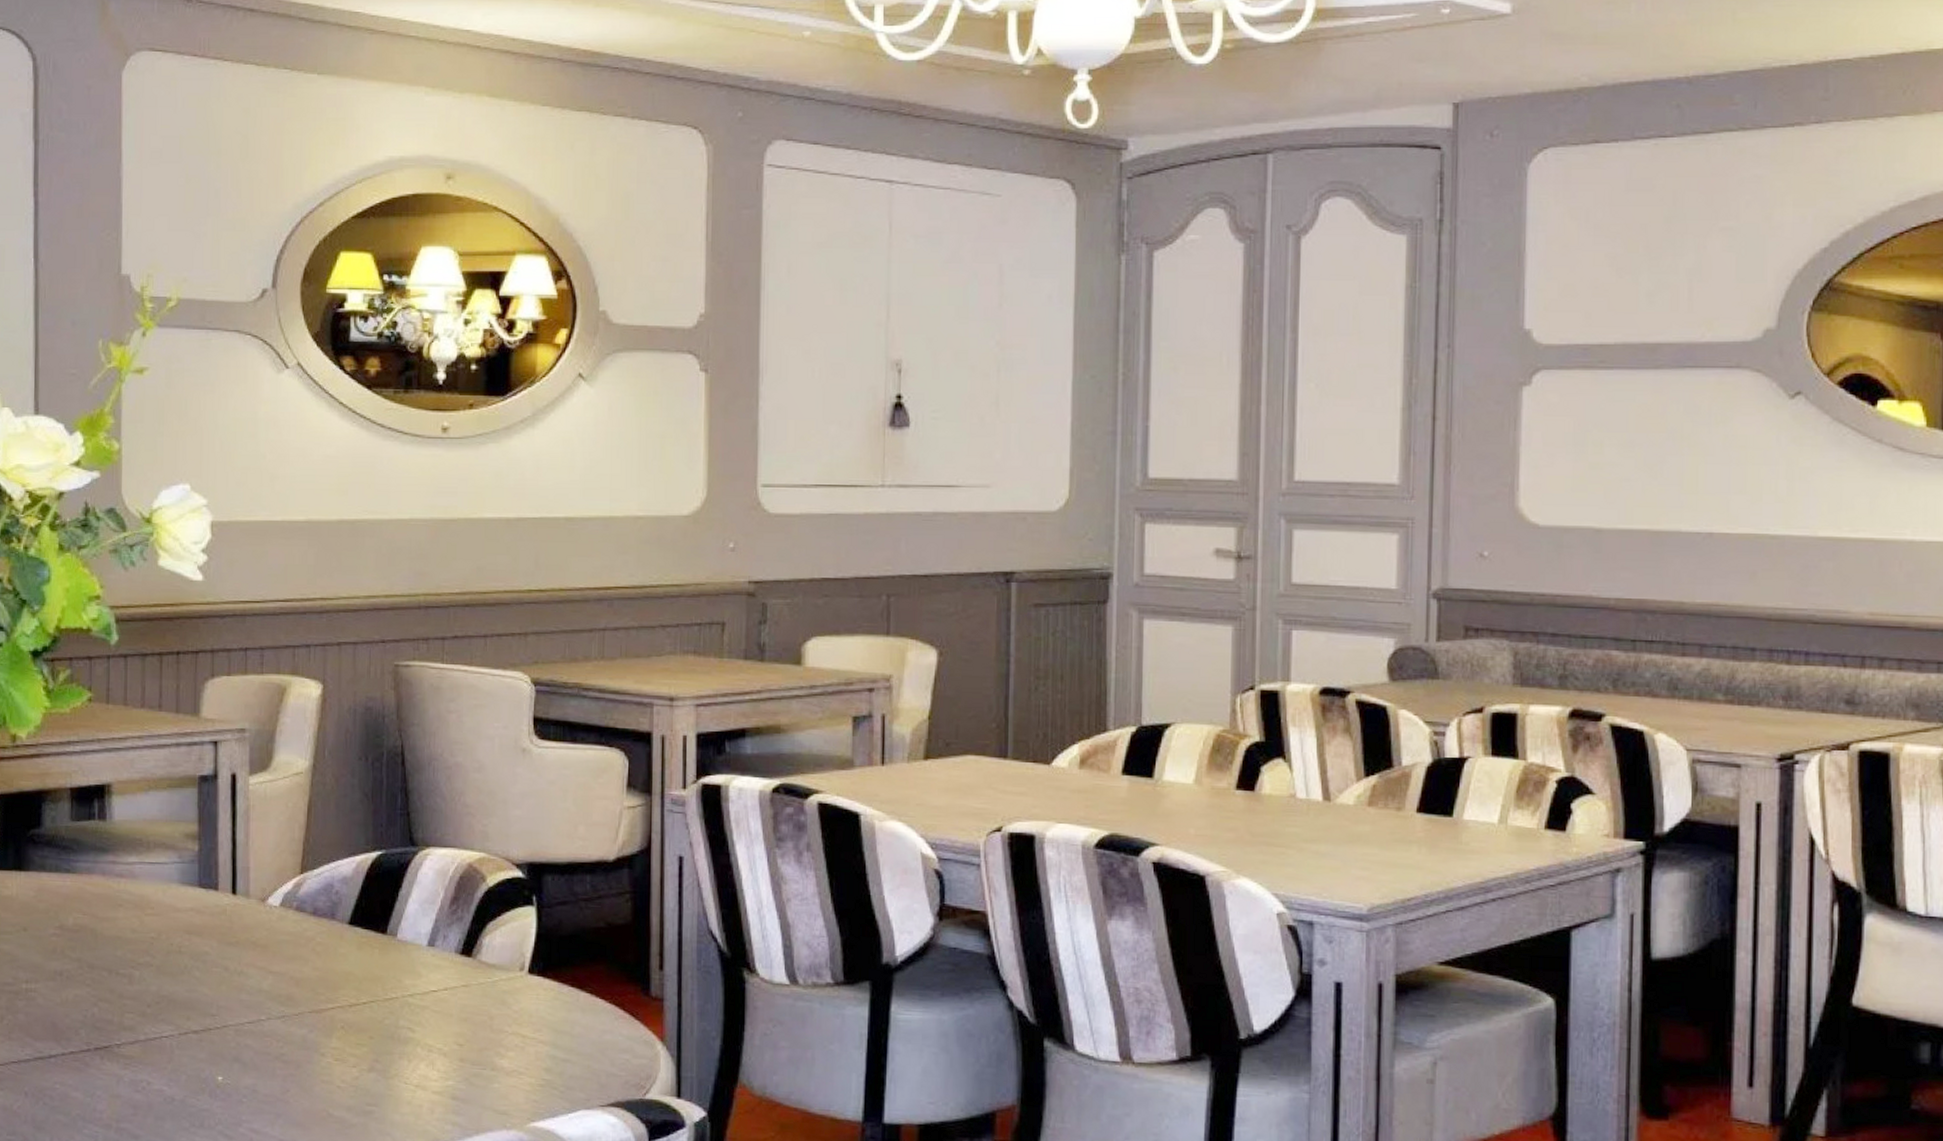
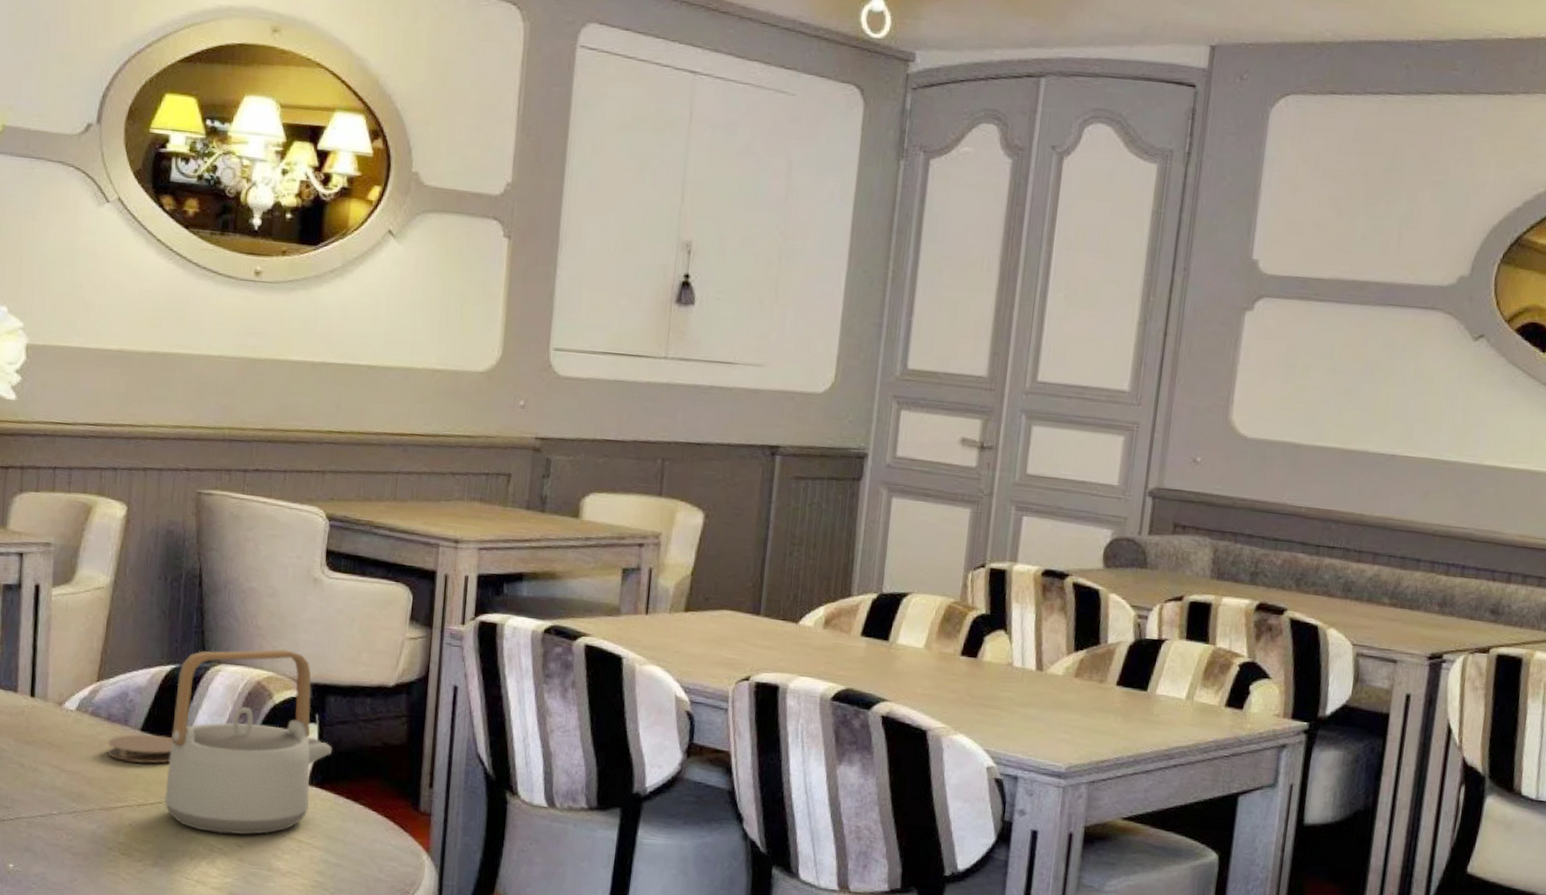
coaster: none [314,927,384,960] -> present [107,734,174,764]
teapot: none [377,826,552,1033] -> present [164,649,332,835]

